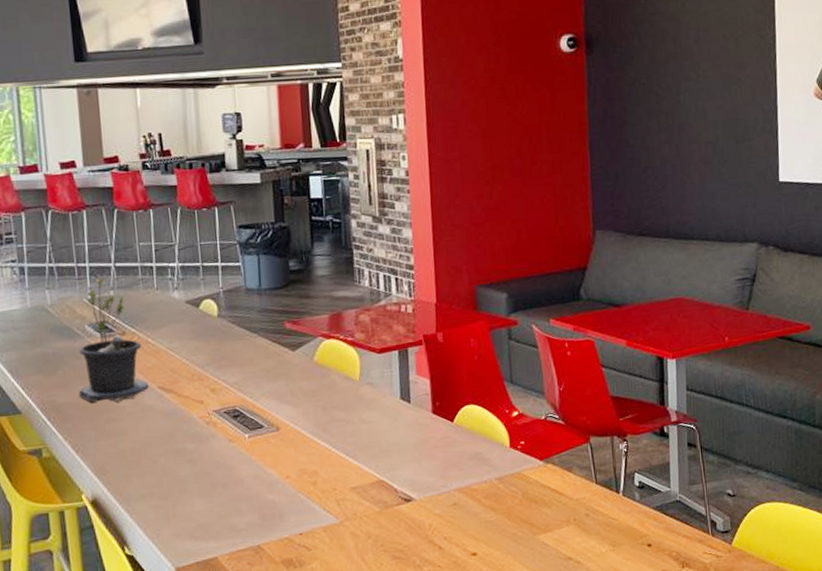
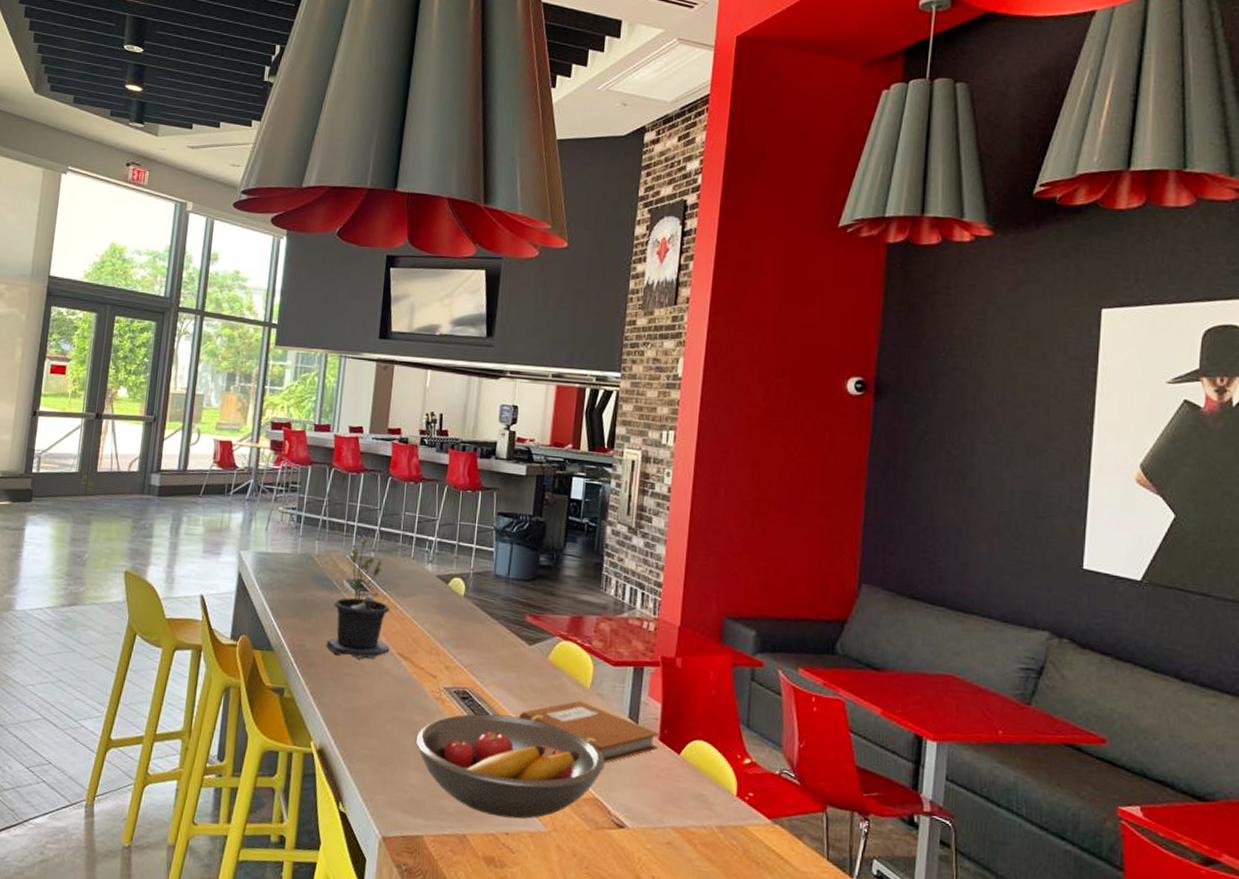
fruit bowl: none [193,421,385,521] -> present [415,713,605,819]
notebook: none [293,393,433,446] -> present [518,700,659,763]

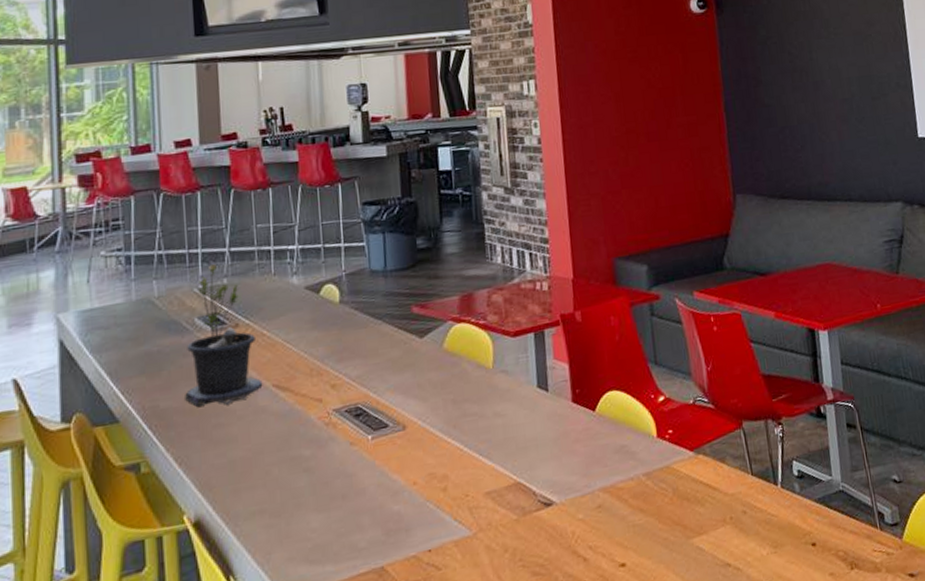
fruit bowl: present [415,713,605,819] -> none [309,417,521,537]
notebook: present [518,700,659,763] -> none [421,383,573,443]

